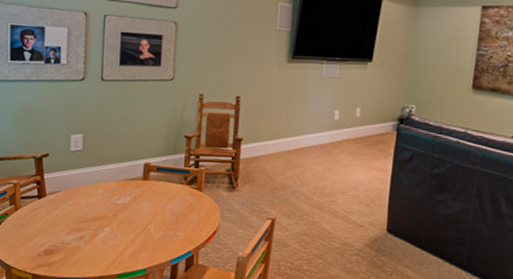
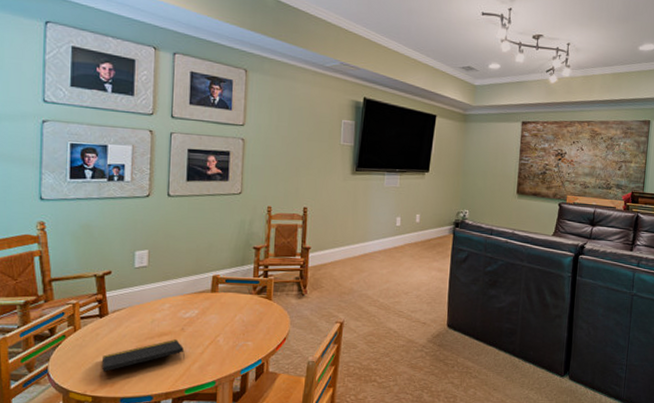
notepad: none [41,225,117,252] -> present [102,339,185,372]

